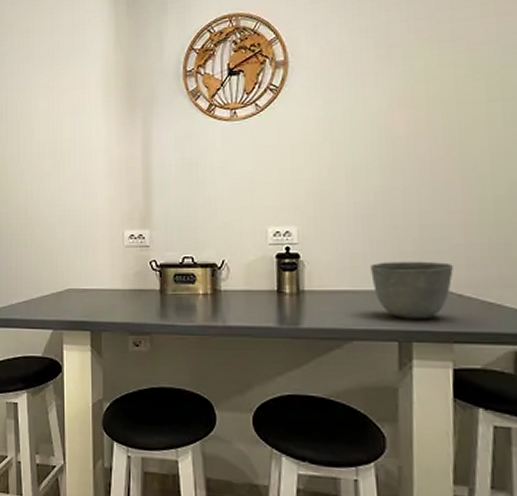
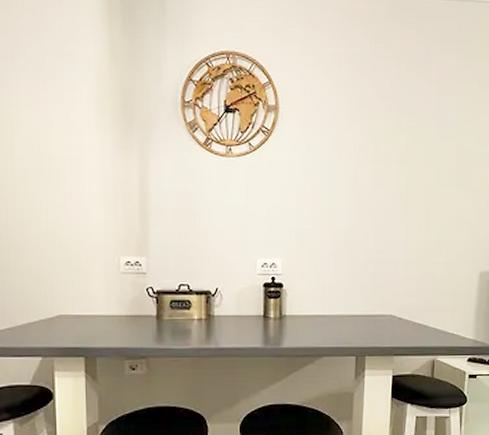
bowl: present [370,261,453,319] -> none [338,291,397,338]

